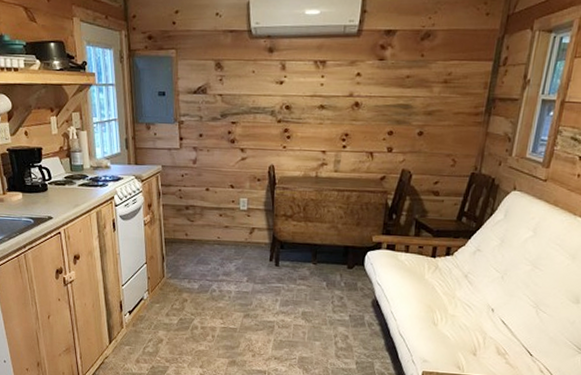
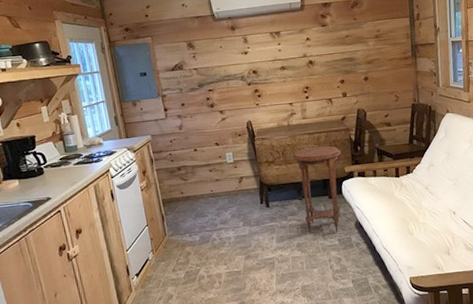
side table: none [314,206,372,307] -> present [292,146,341,234]

